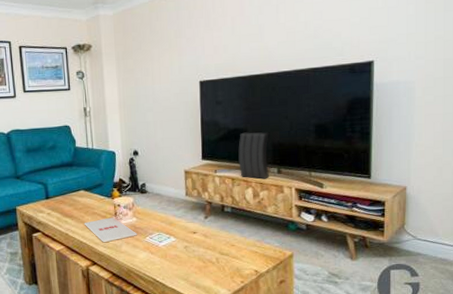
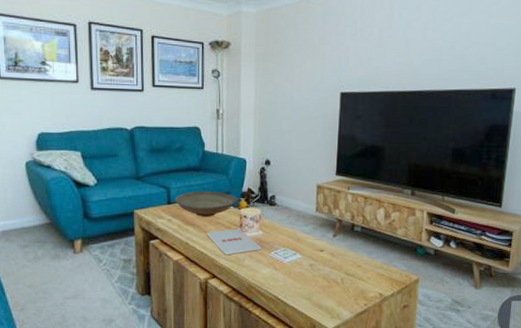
decorative bowl: none [53,184,110,209] -> present [175,191,237,217]
speaker: present [238,132,269,180] -> none [373,150,406,200]

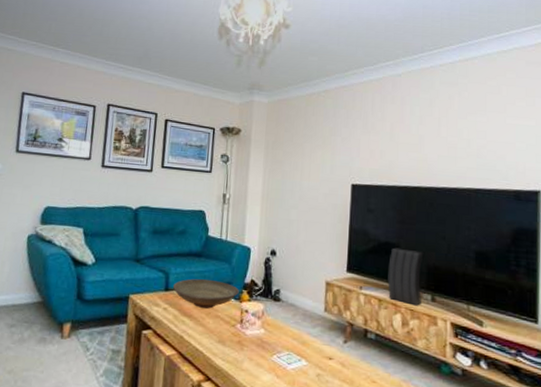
magazine: present [206,229,262,255] -> none [203,324,263,355]
speaker: none [373,150,406,200] -> present [388,247,424,306]

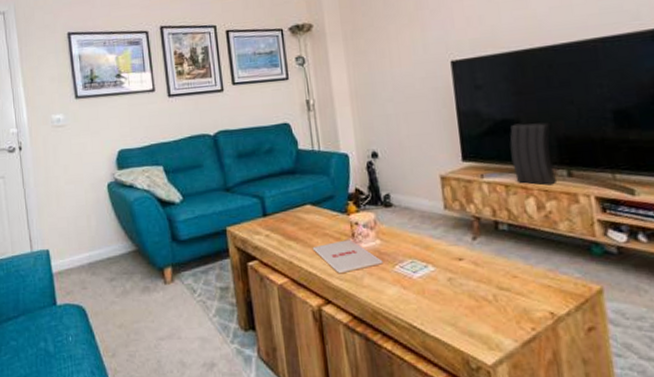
decorative bowl: present [173,278,239,309] -> none [271,196,344,228]
magazine: none [203,324,263,355] -> present [312,239,383,274]

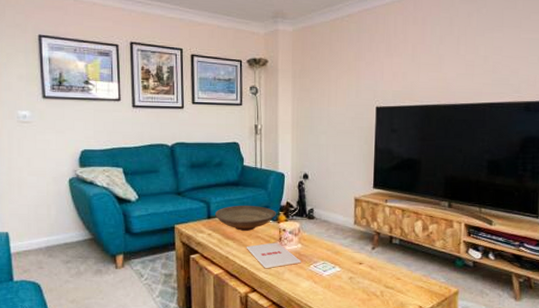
decorative bowl: none [271,196,344,228] -> present [215,206,276,231]
speaker: present [510,122,556,186] -> none [410,163,442,213]

